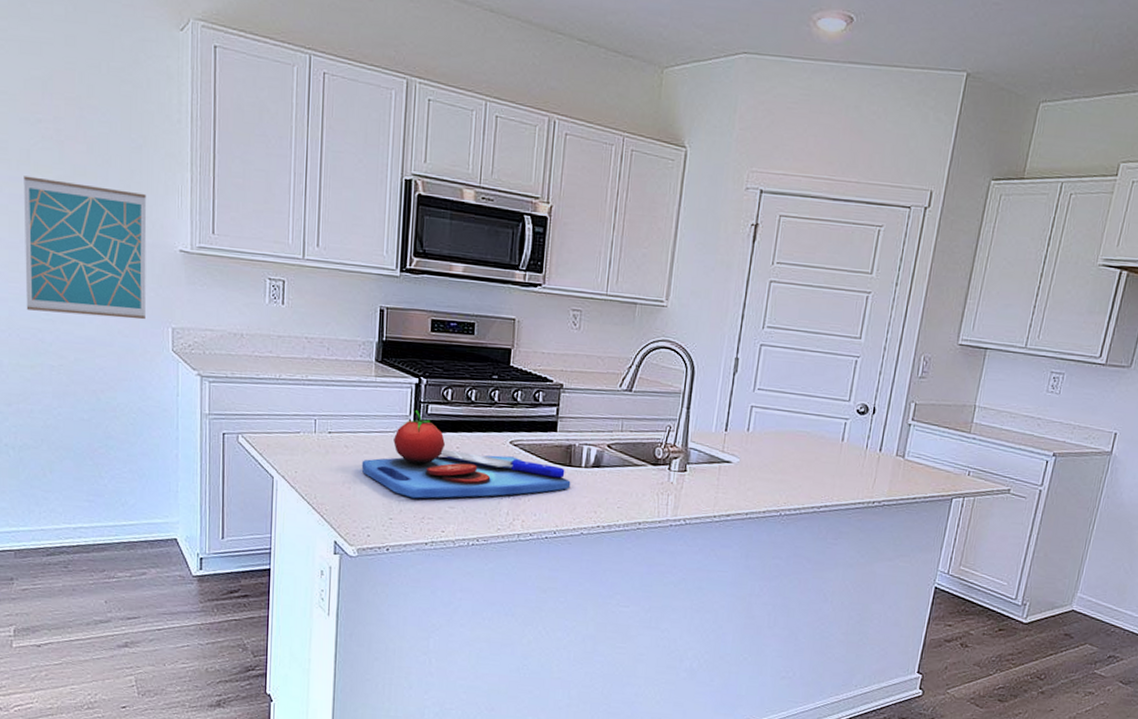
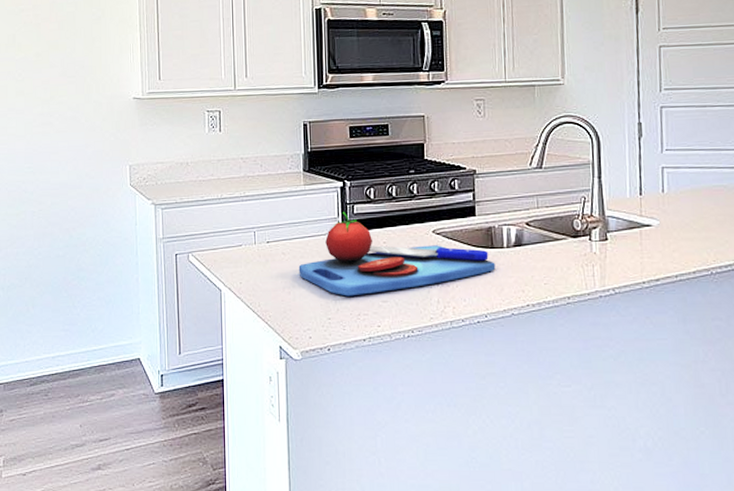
wall art: present [23,176,147,320] -> none [10,55,107,166]

